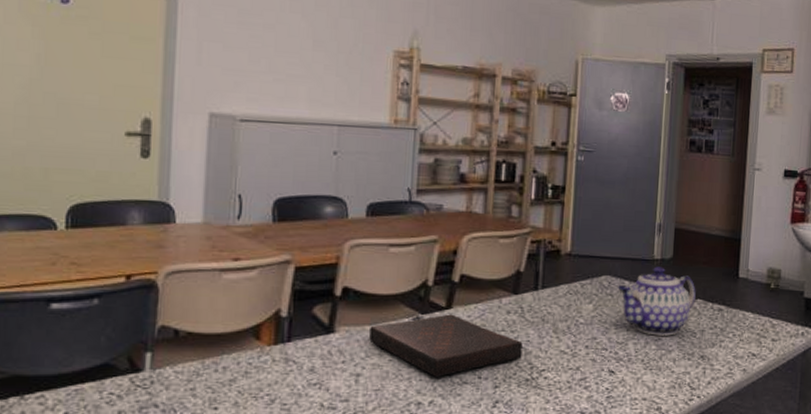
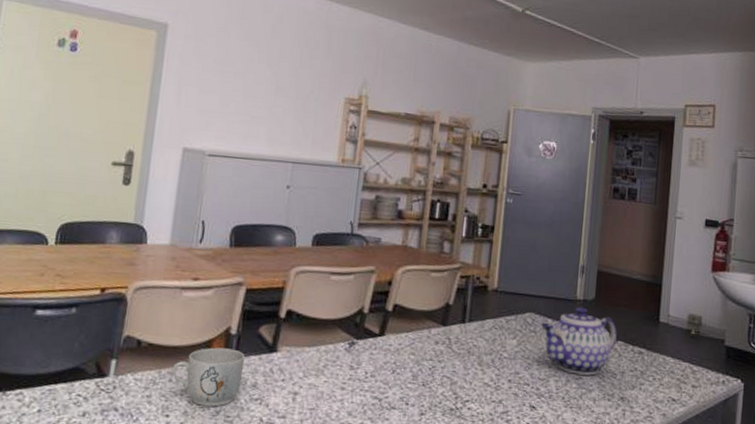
mug: none [216,332,299,395] -> present [171,347,245,407]
book: present [369,314,523,377] -> none [308,340,449,401]

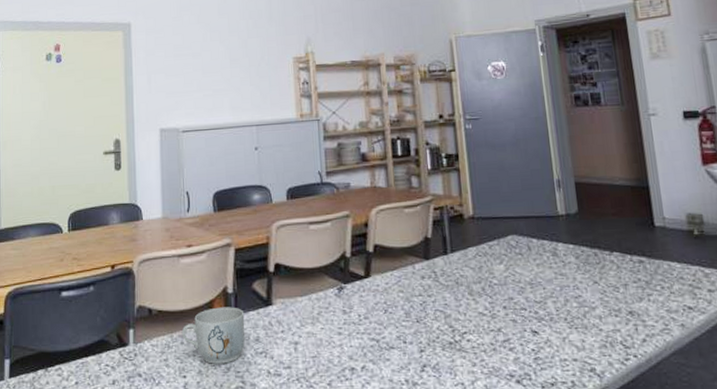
teapot: present [541,307,617,376] -> none [526,222,611,293]

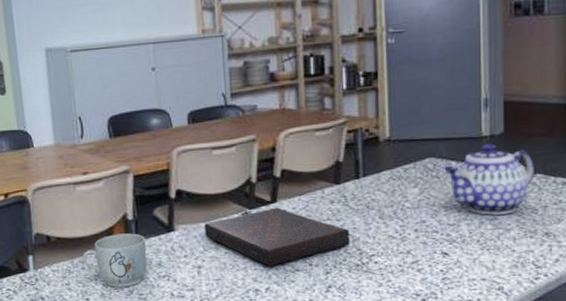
book: none [301,282,442,343] -> present [204,207,350,266]
teapot: none [526,222,611,293] -> present [444,143,534,215]

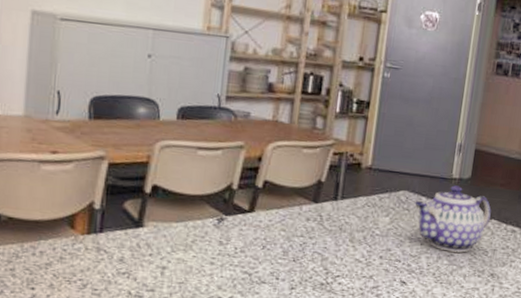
mug: present [82,233,148,287] -> none [34,222,111,280]
book: present [204,207,350,266] -> none [175,217,320,275]

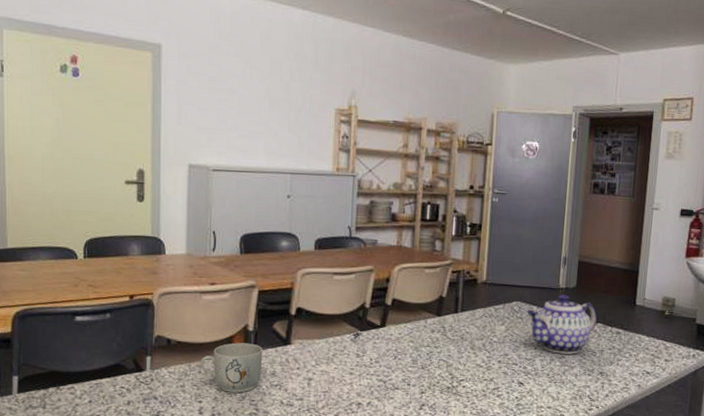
mug: none [34,222,111,280] -> present [199,342,263,393]

